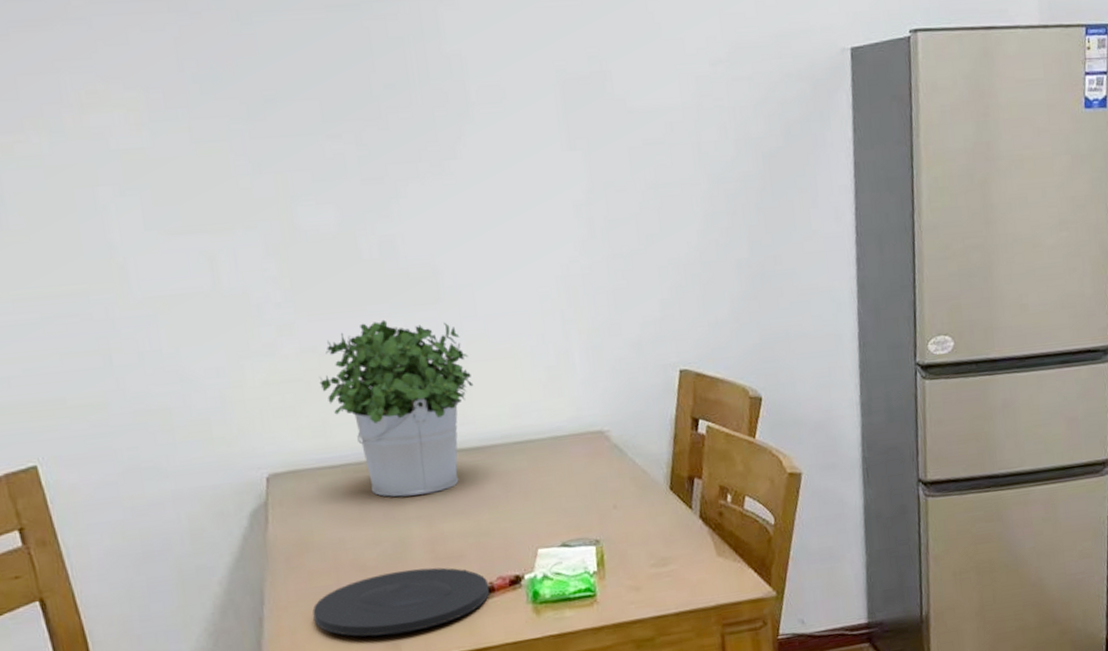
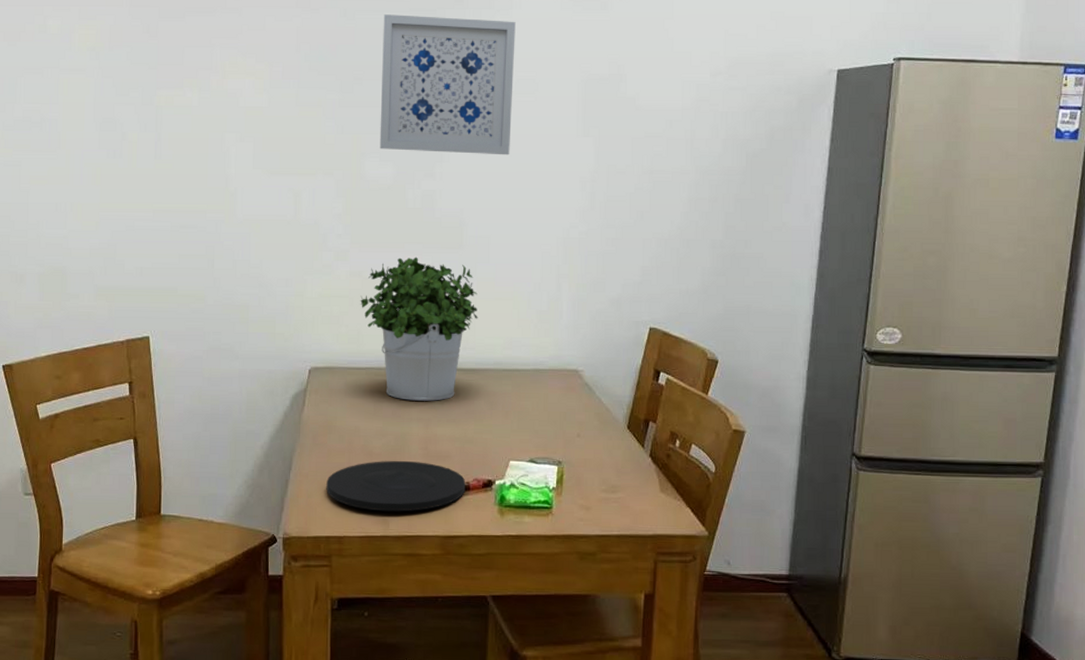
wall art: none [290,13,483,189] -> present [379,14,516,156]

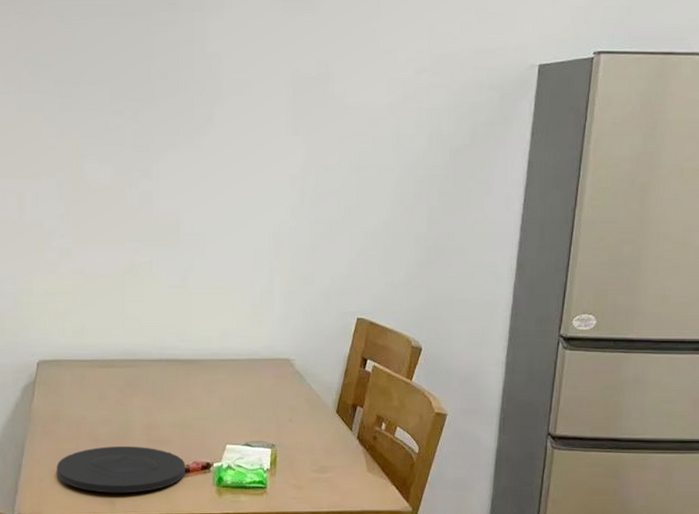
potted plant: present [360,257,478,401] -> none [83,254,195,390]
wall art: present [379,14,516,156] -> none [98,19,227,155]

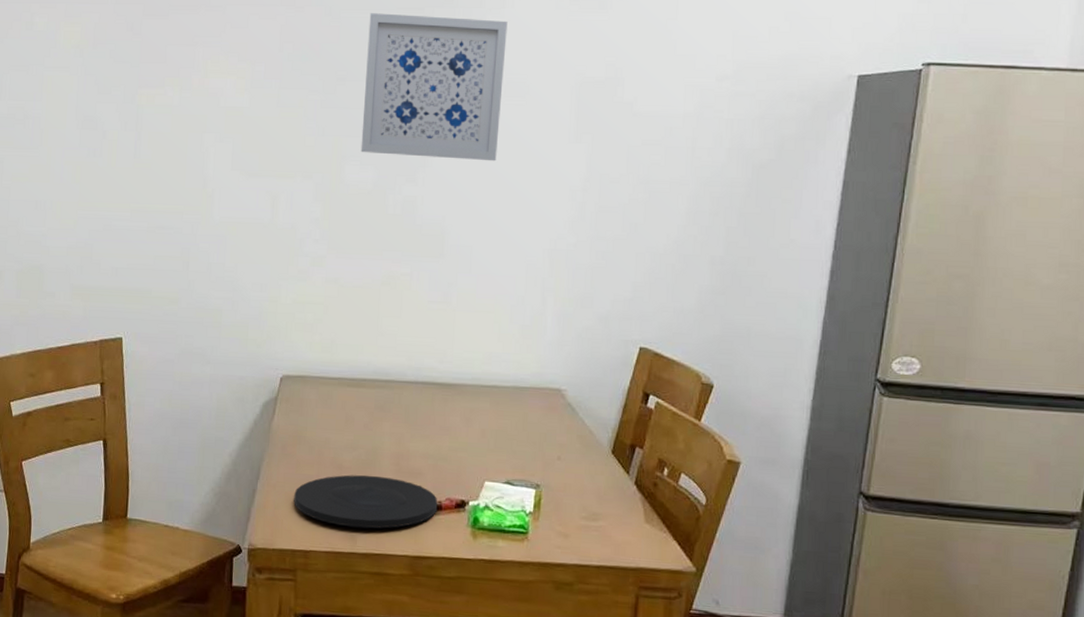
wall art: none [98,19,227,155] -> present [360,13,508,162]

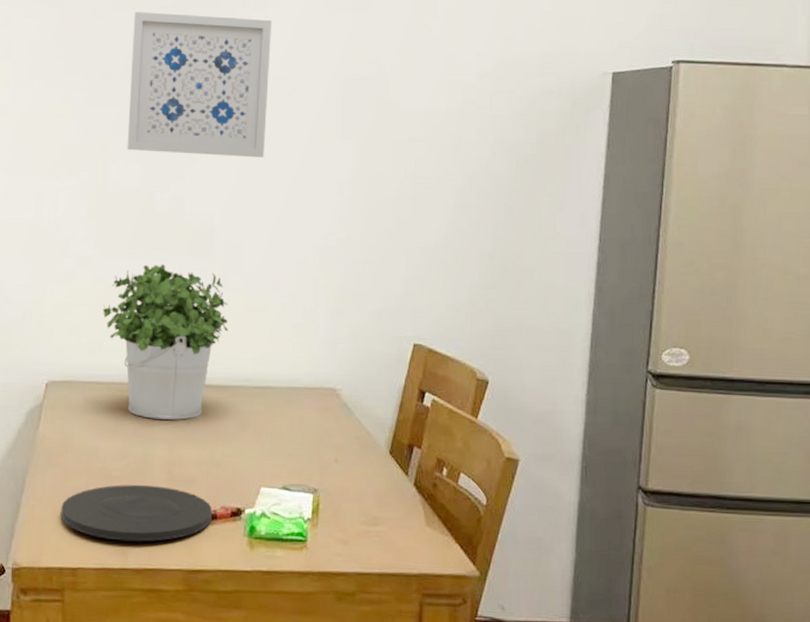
potted plant: none [335,265,457,416] -> present [102,264,229,420]

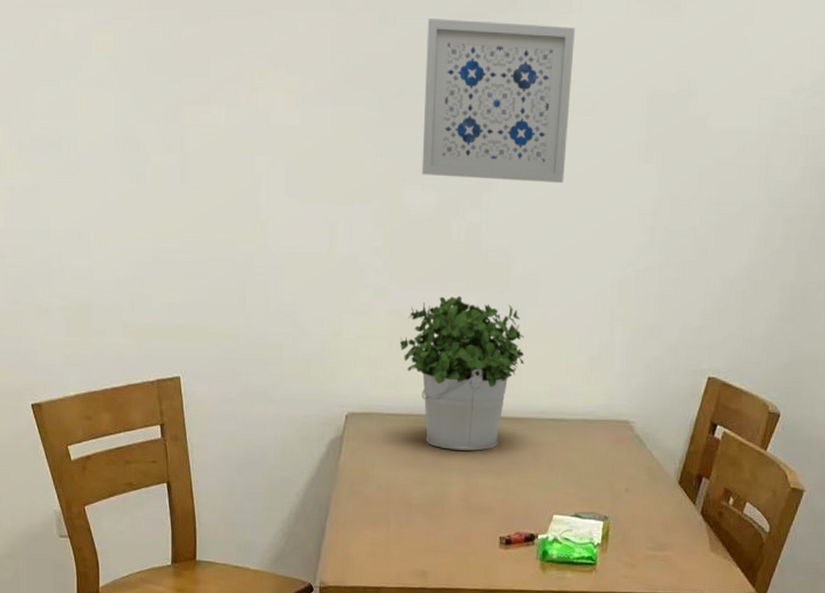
plate: present [61,484,213,542] -> none [363,511,507,564]

